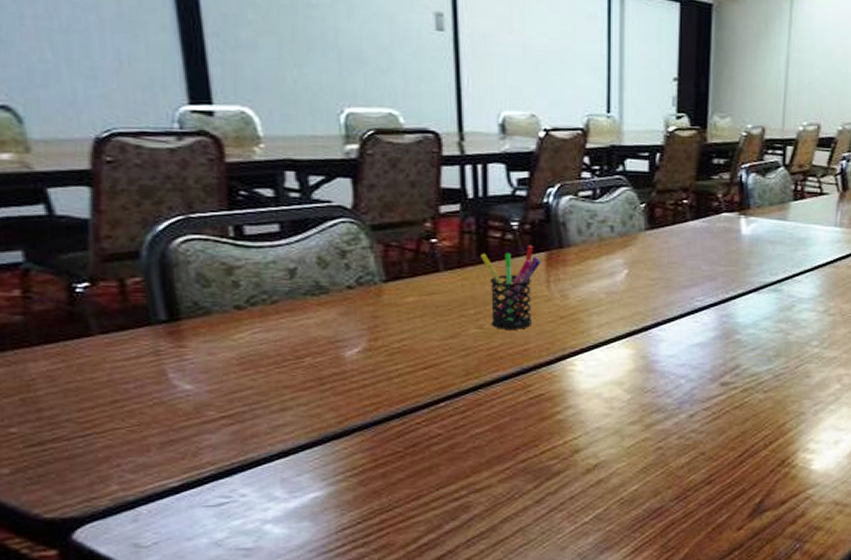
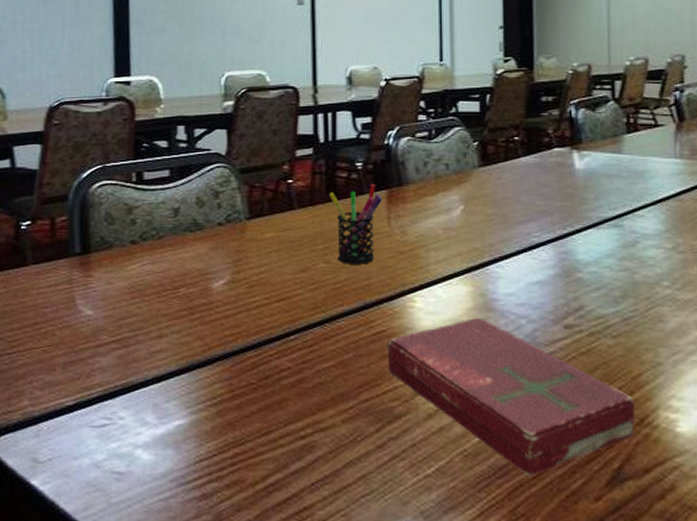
book: none [545,378,778,515] -> present [387,317,636,476]

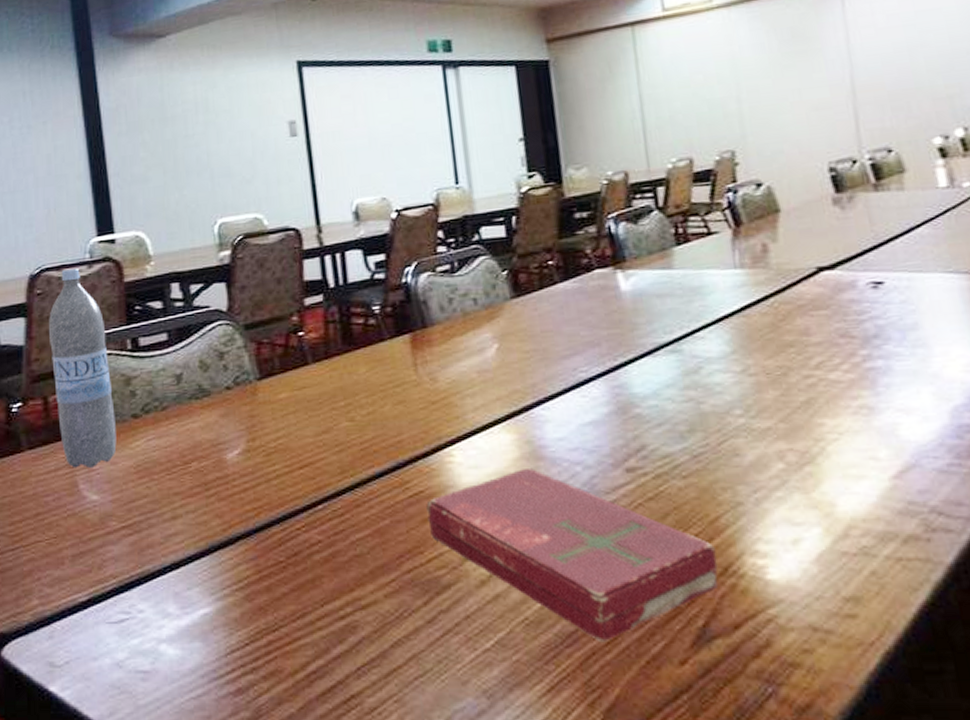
water bottle: none [61,104,116,285] -> present [48,267,117,469]
pen holder: present [330,183,382,264] -> none [346,328,406,421]

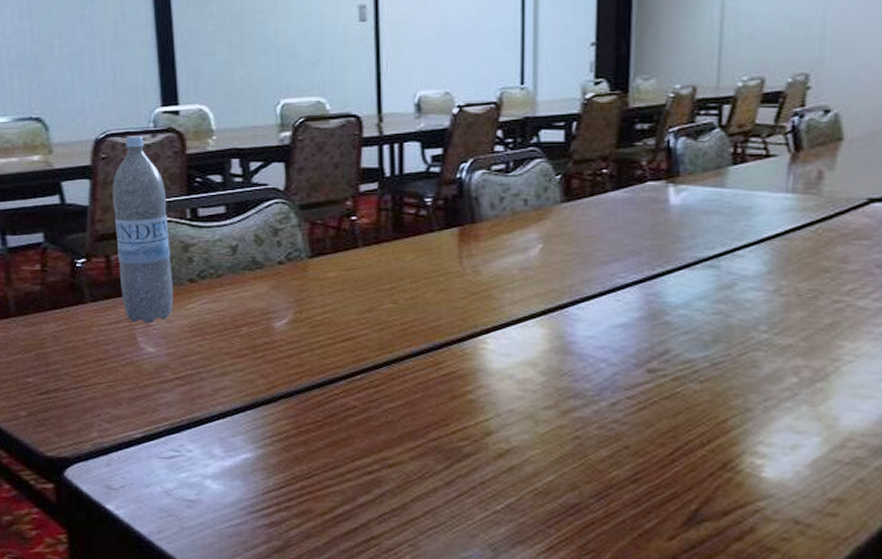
book: present [426,467,719,642] -> none [456,360,719,515]

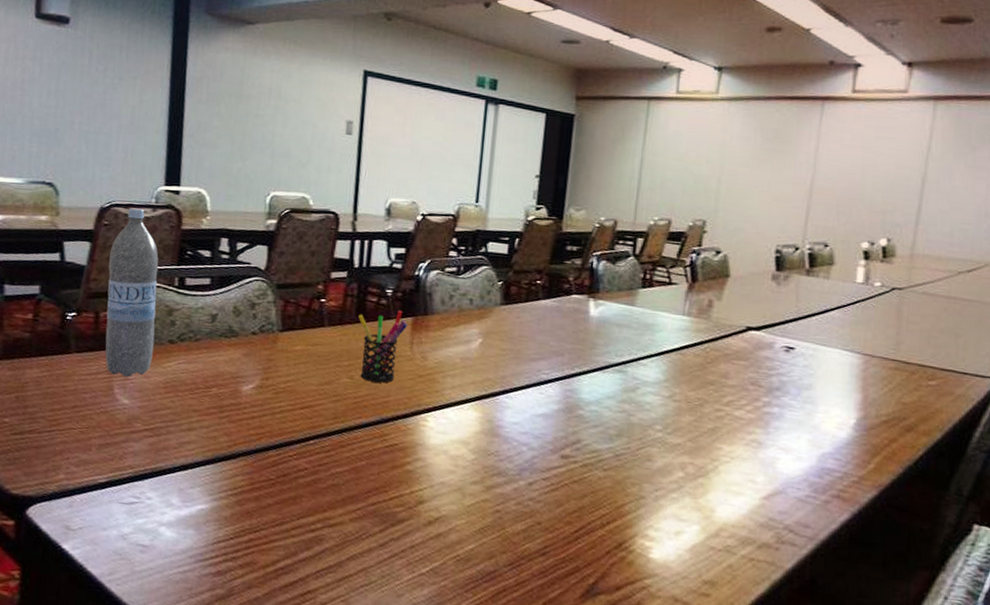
pen holder: none [396,220,453,305] -> present [358,310,407,383]

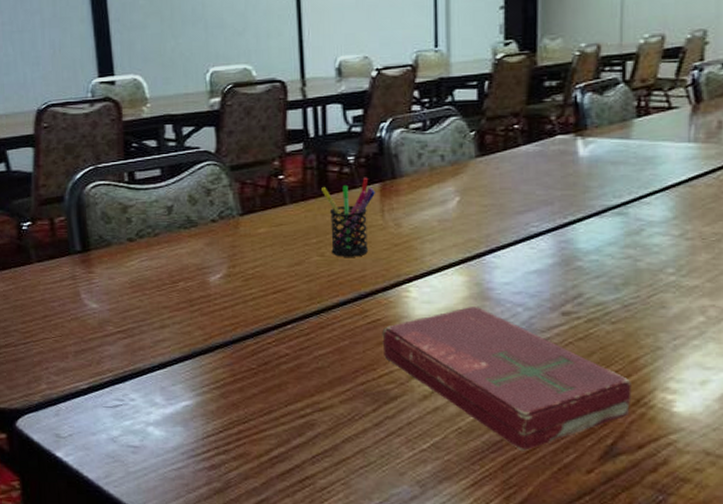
water bottle: present [105,208,159,377] -> none [54,105,114,281]
book: none [396,440,616,583] -> present [382,305,632,451]

